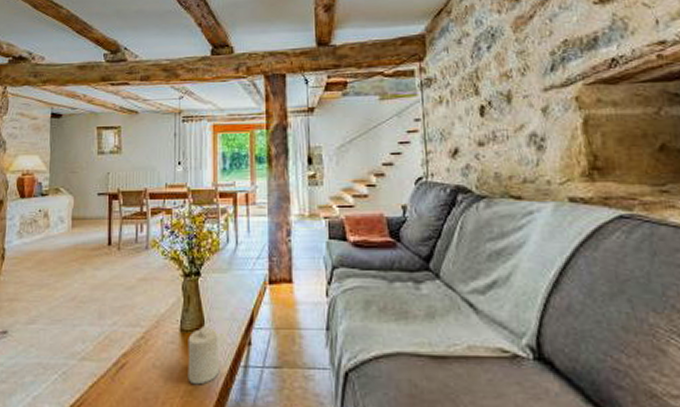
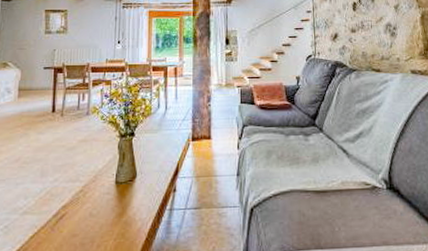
candle: present [188,327,220,385] -> none [121,178,149,228]

